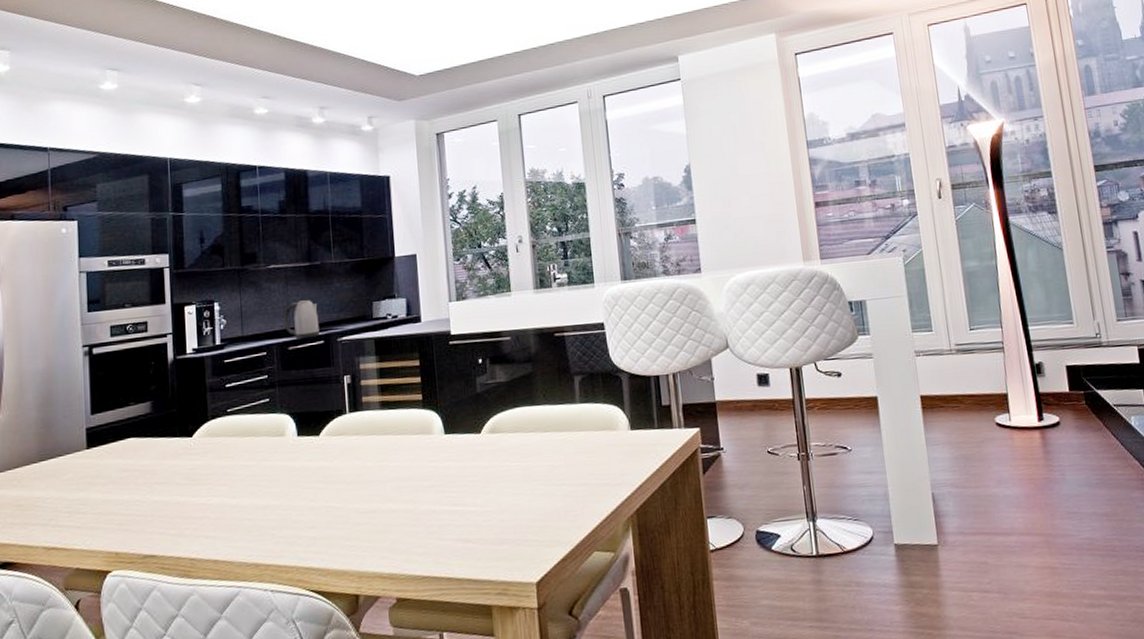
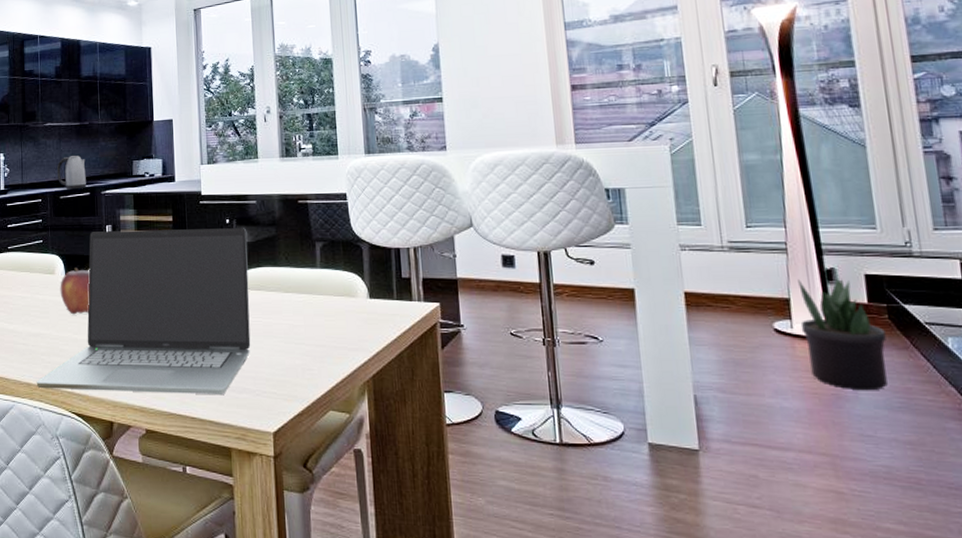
laptop: none [266,367,510,568] -> present [36,228,251,394]
fruit: none [291,426,327,480] -> present [60,268,90,315]
planter: none [1013,371,1087,472] -> present [798,278,888,391]

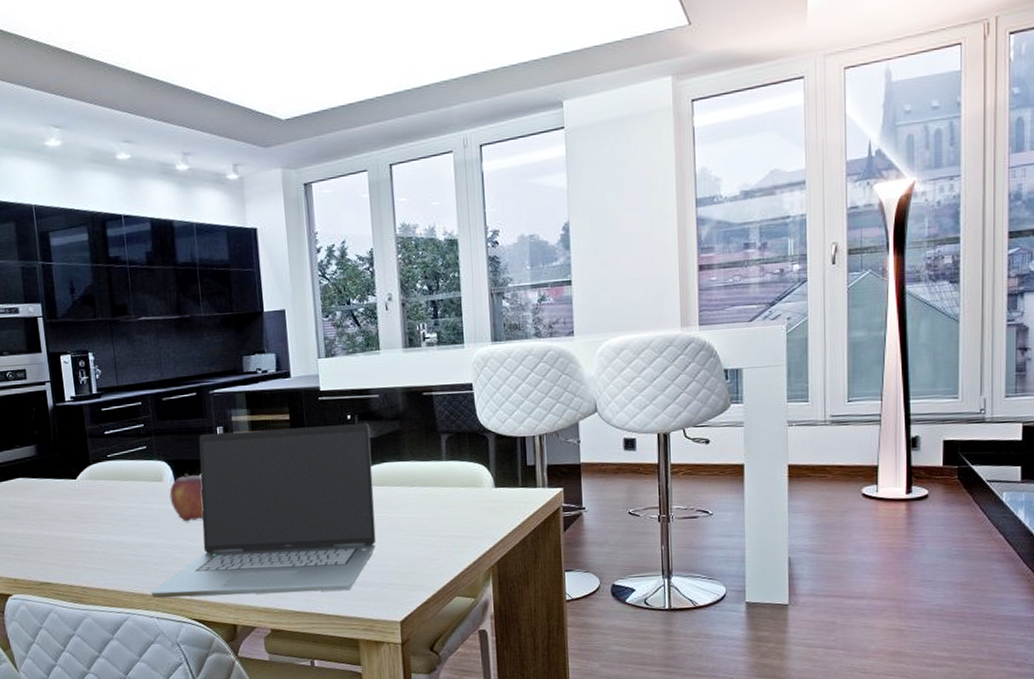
kettle: present [57,155,86,189] -> none [156,352,192,389]
planter: present [798,278,888,391] -> none [885,444,954,543]

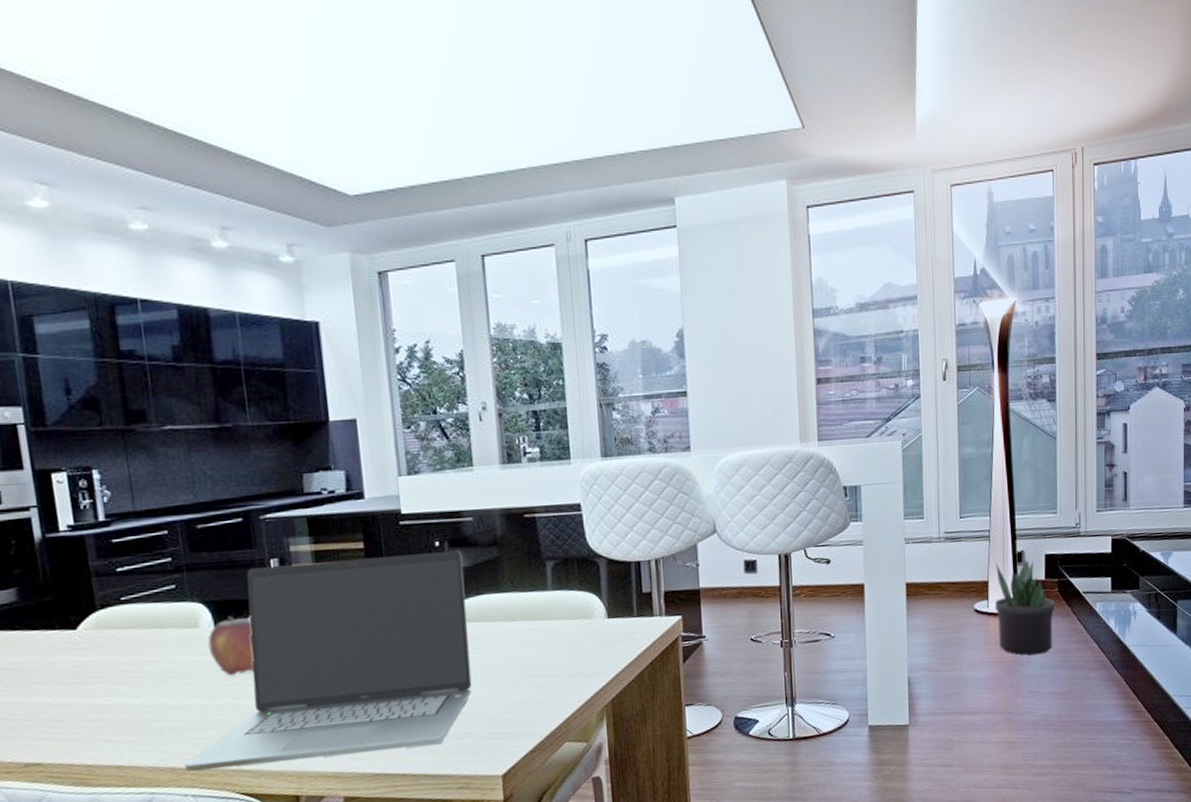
planter: none [885,444,954,543] -> present [994,559,1055,655]

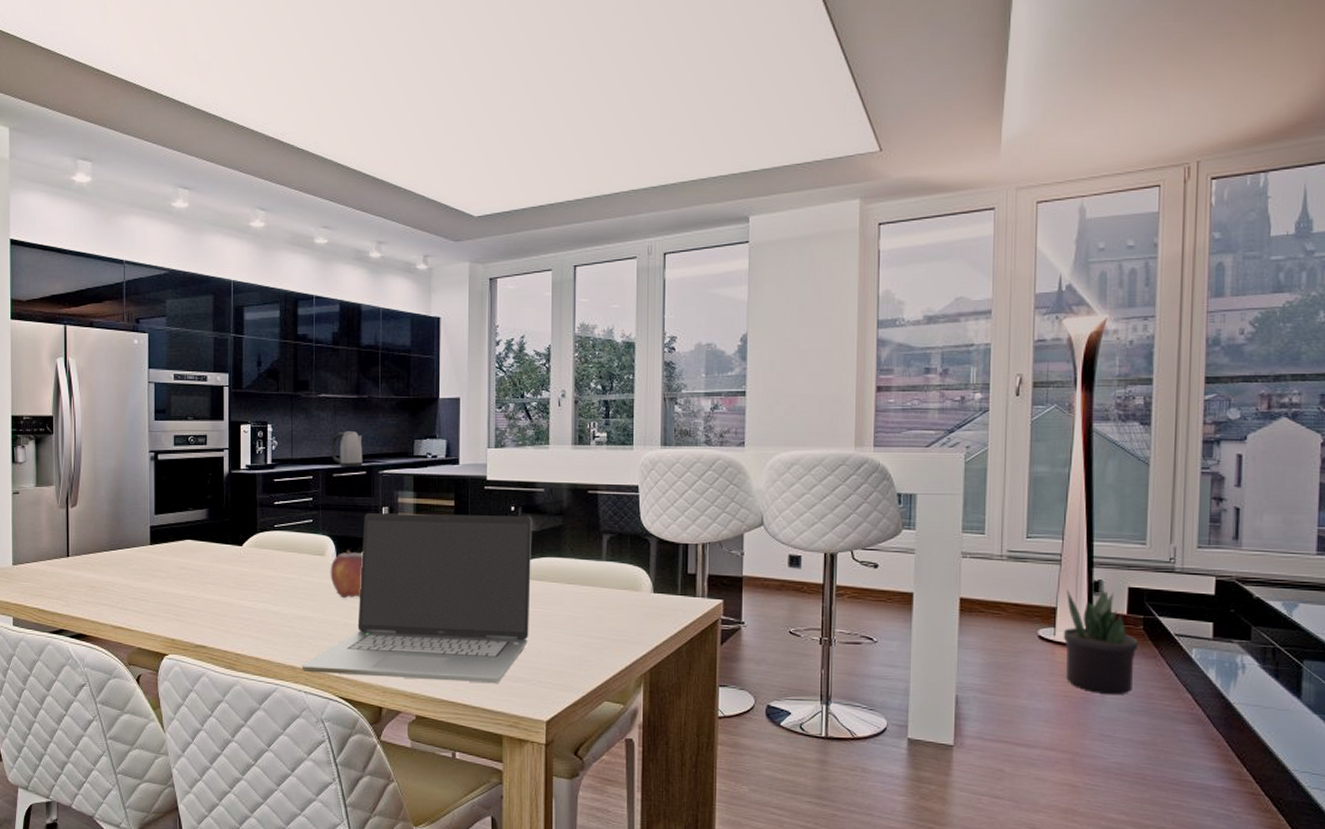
kettle: none [188,468,236,515] -> present [331,430,363,466]

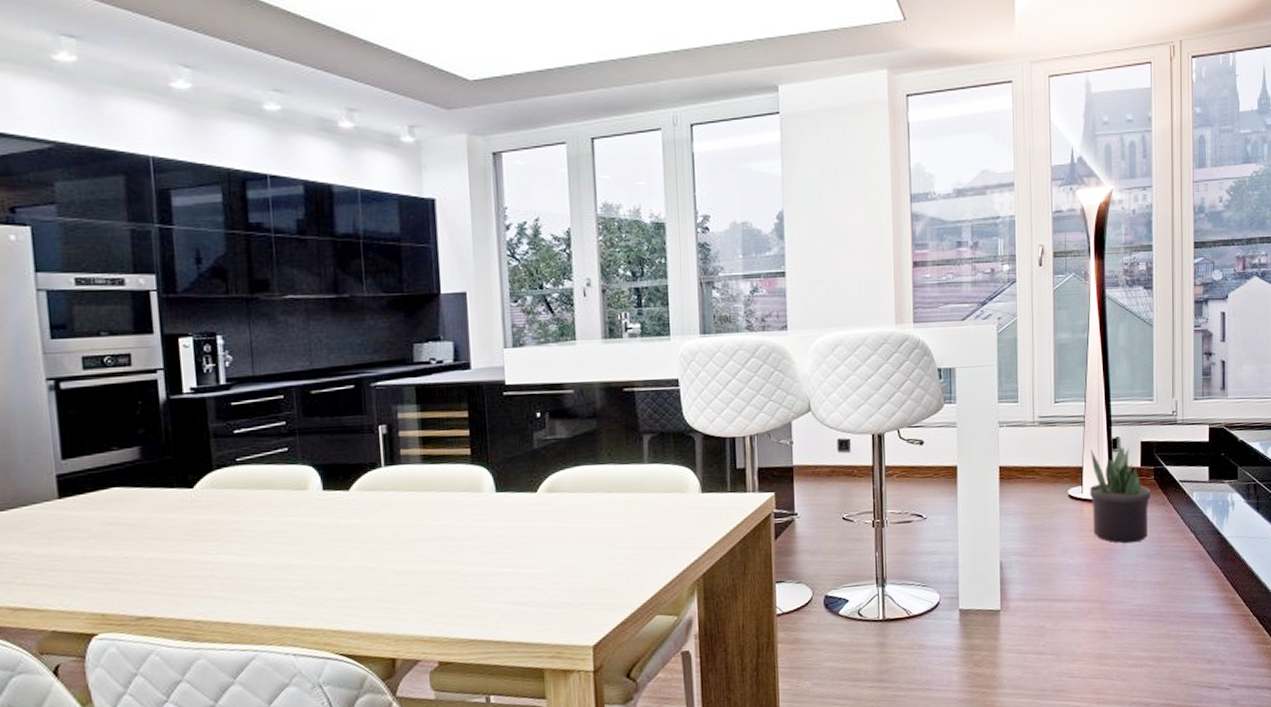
laptop: present [301,513,533,683] -> none [287,422,567,631]
fruit: present [330,550,364,599] -> none [316,480,359,538]
kettle: present [331,430,363,466] -> none [305,337,349,381]

